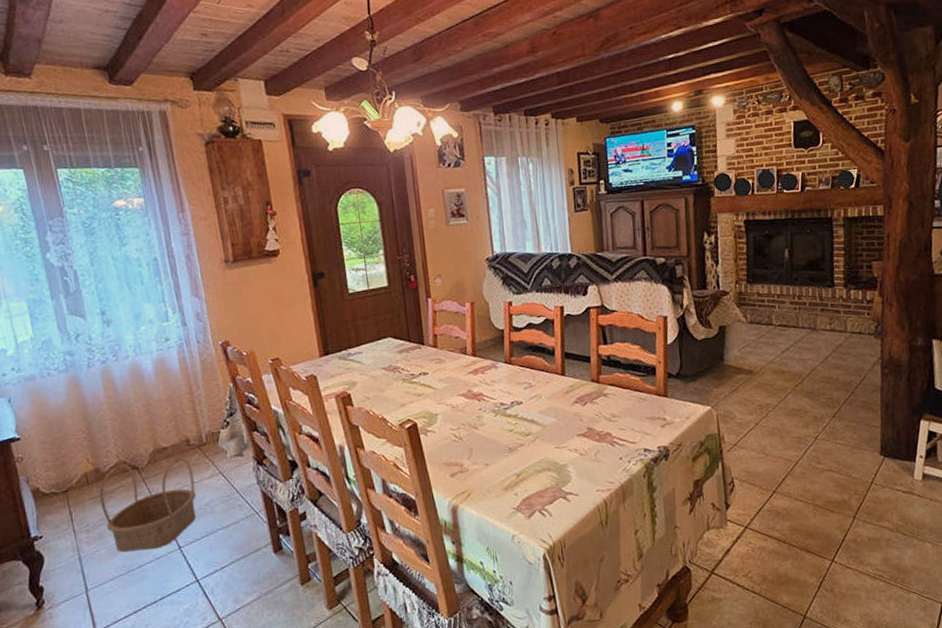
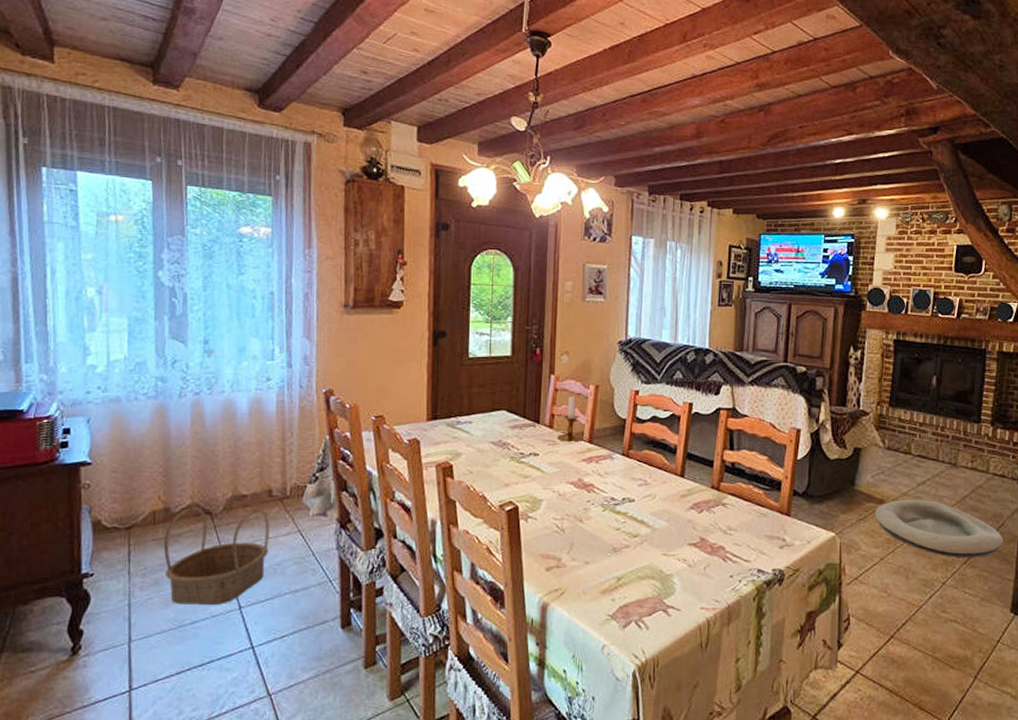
candlestick: none [442,315,467,359] -> present [557,396,584,442]
dog bed: none [745,364,867,414] -> present [875,499,1003,557]

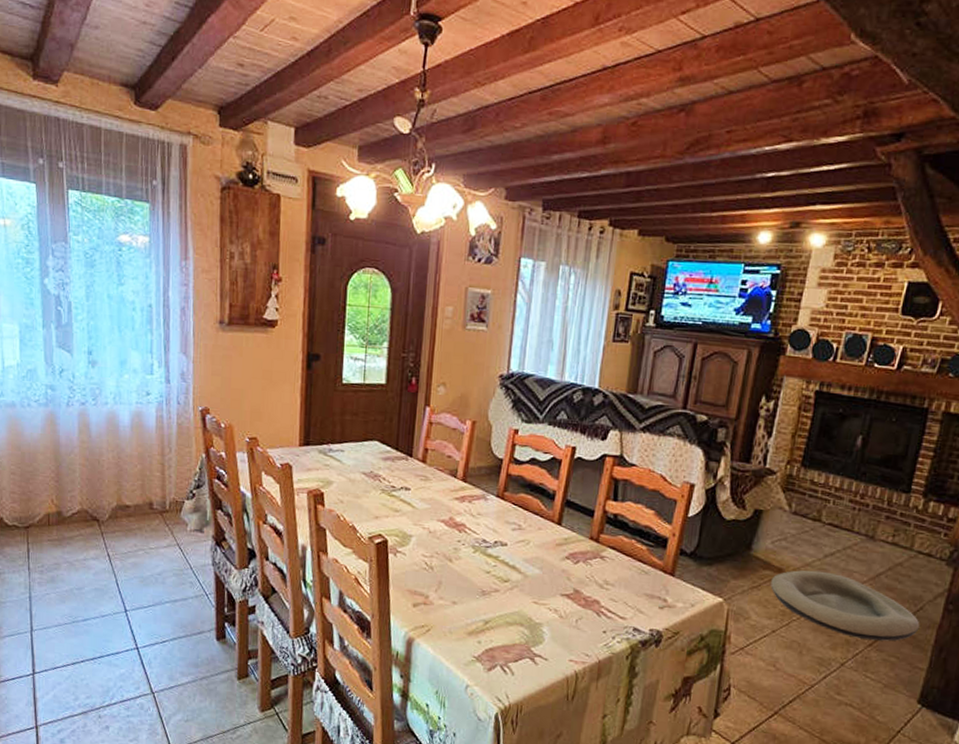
basket: present [163,507,270,606] -> none [57,513,151,607]
candlestick: present [557,396,584,442] -> none [429,430,457,479]

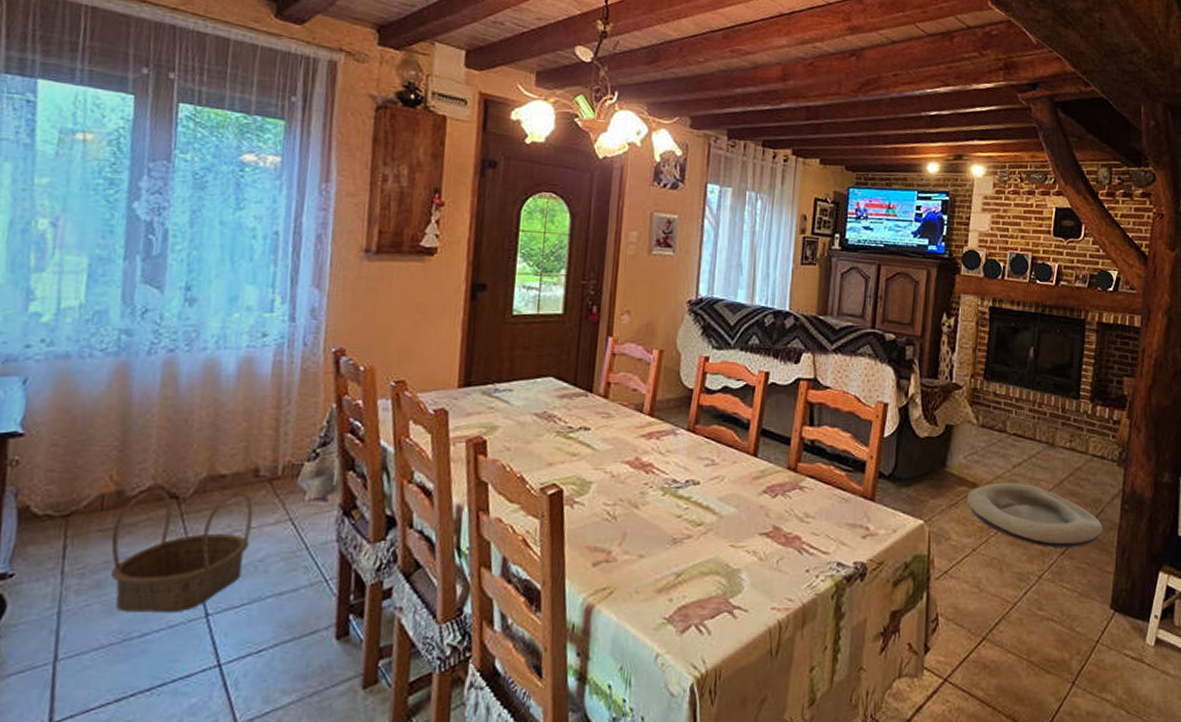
basket: none [57,513,151,607] -> present [111,490,254,613]

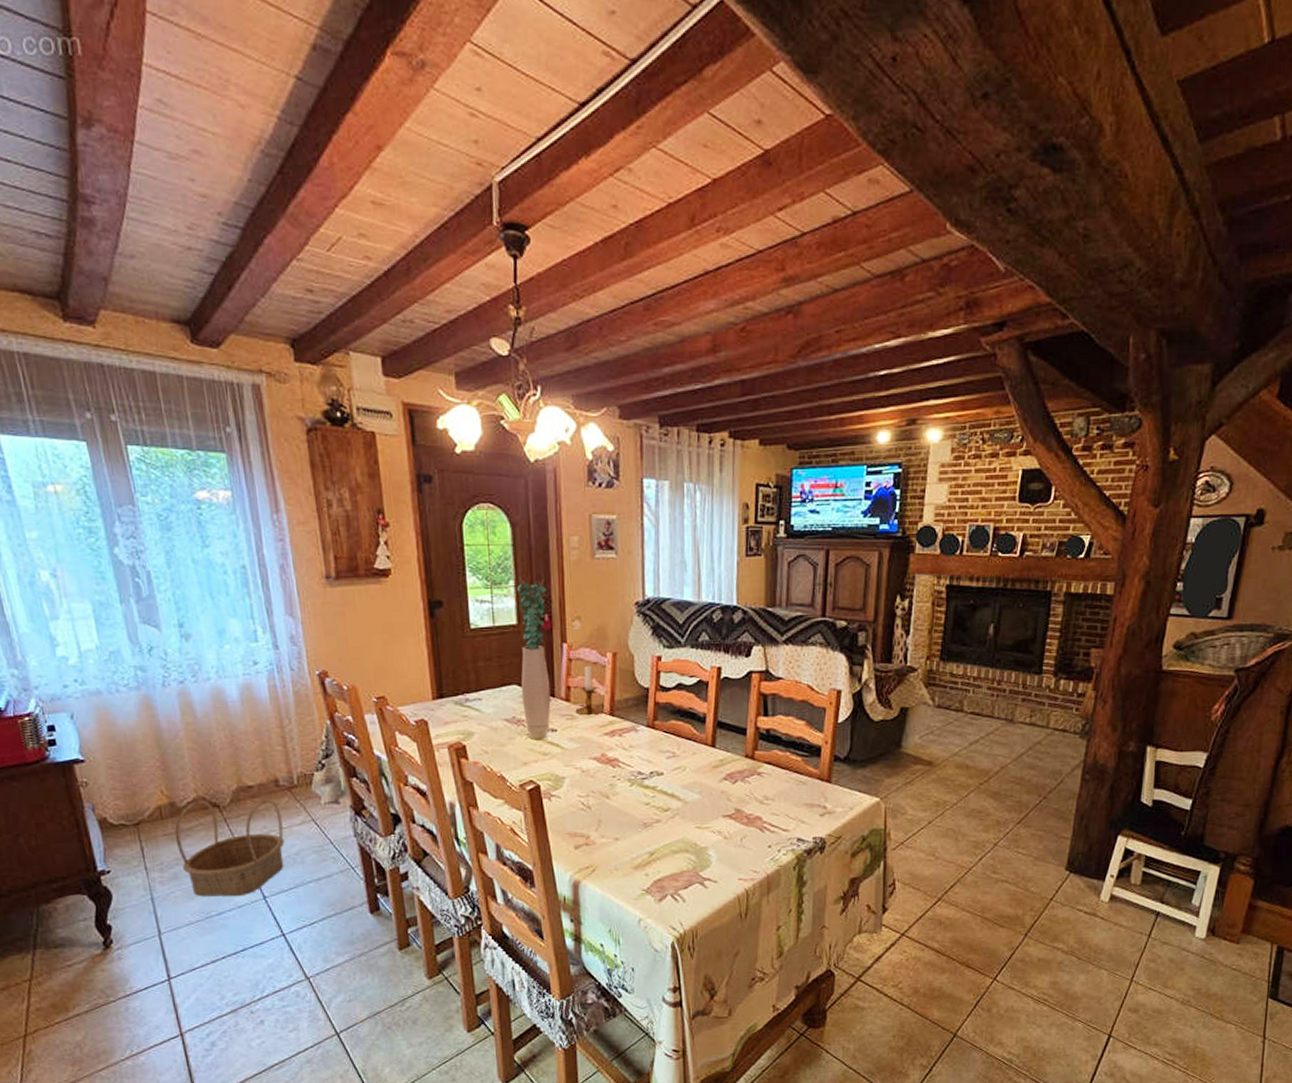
vase: none [556,265,598,439] -> present [516,575,551,741]
candlestick: none [612,361,644,415] -> present [575,665,604,716]
dog bed: present [967,482,1103,548] -> none [923,759,1062,818]

